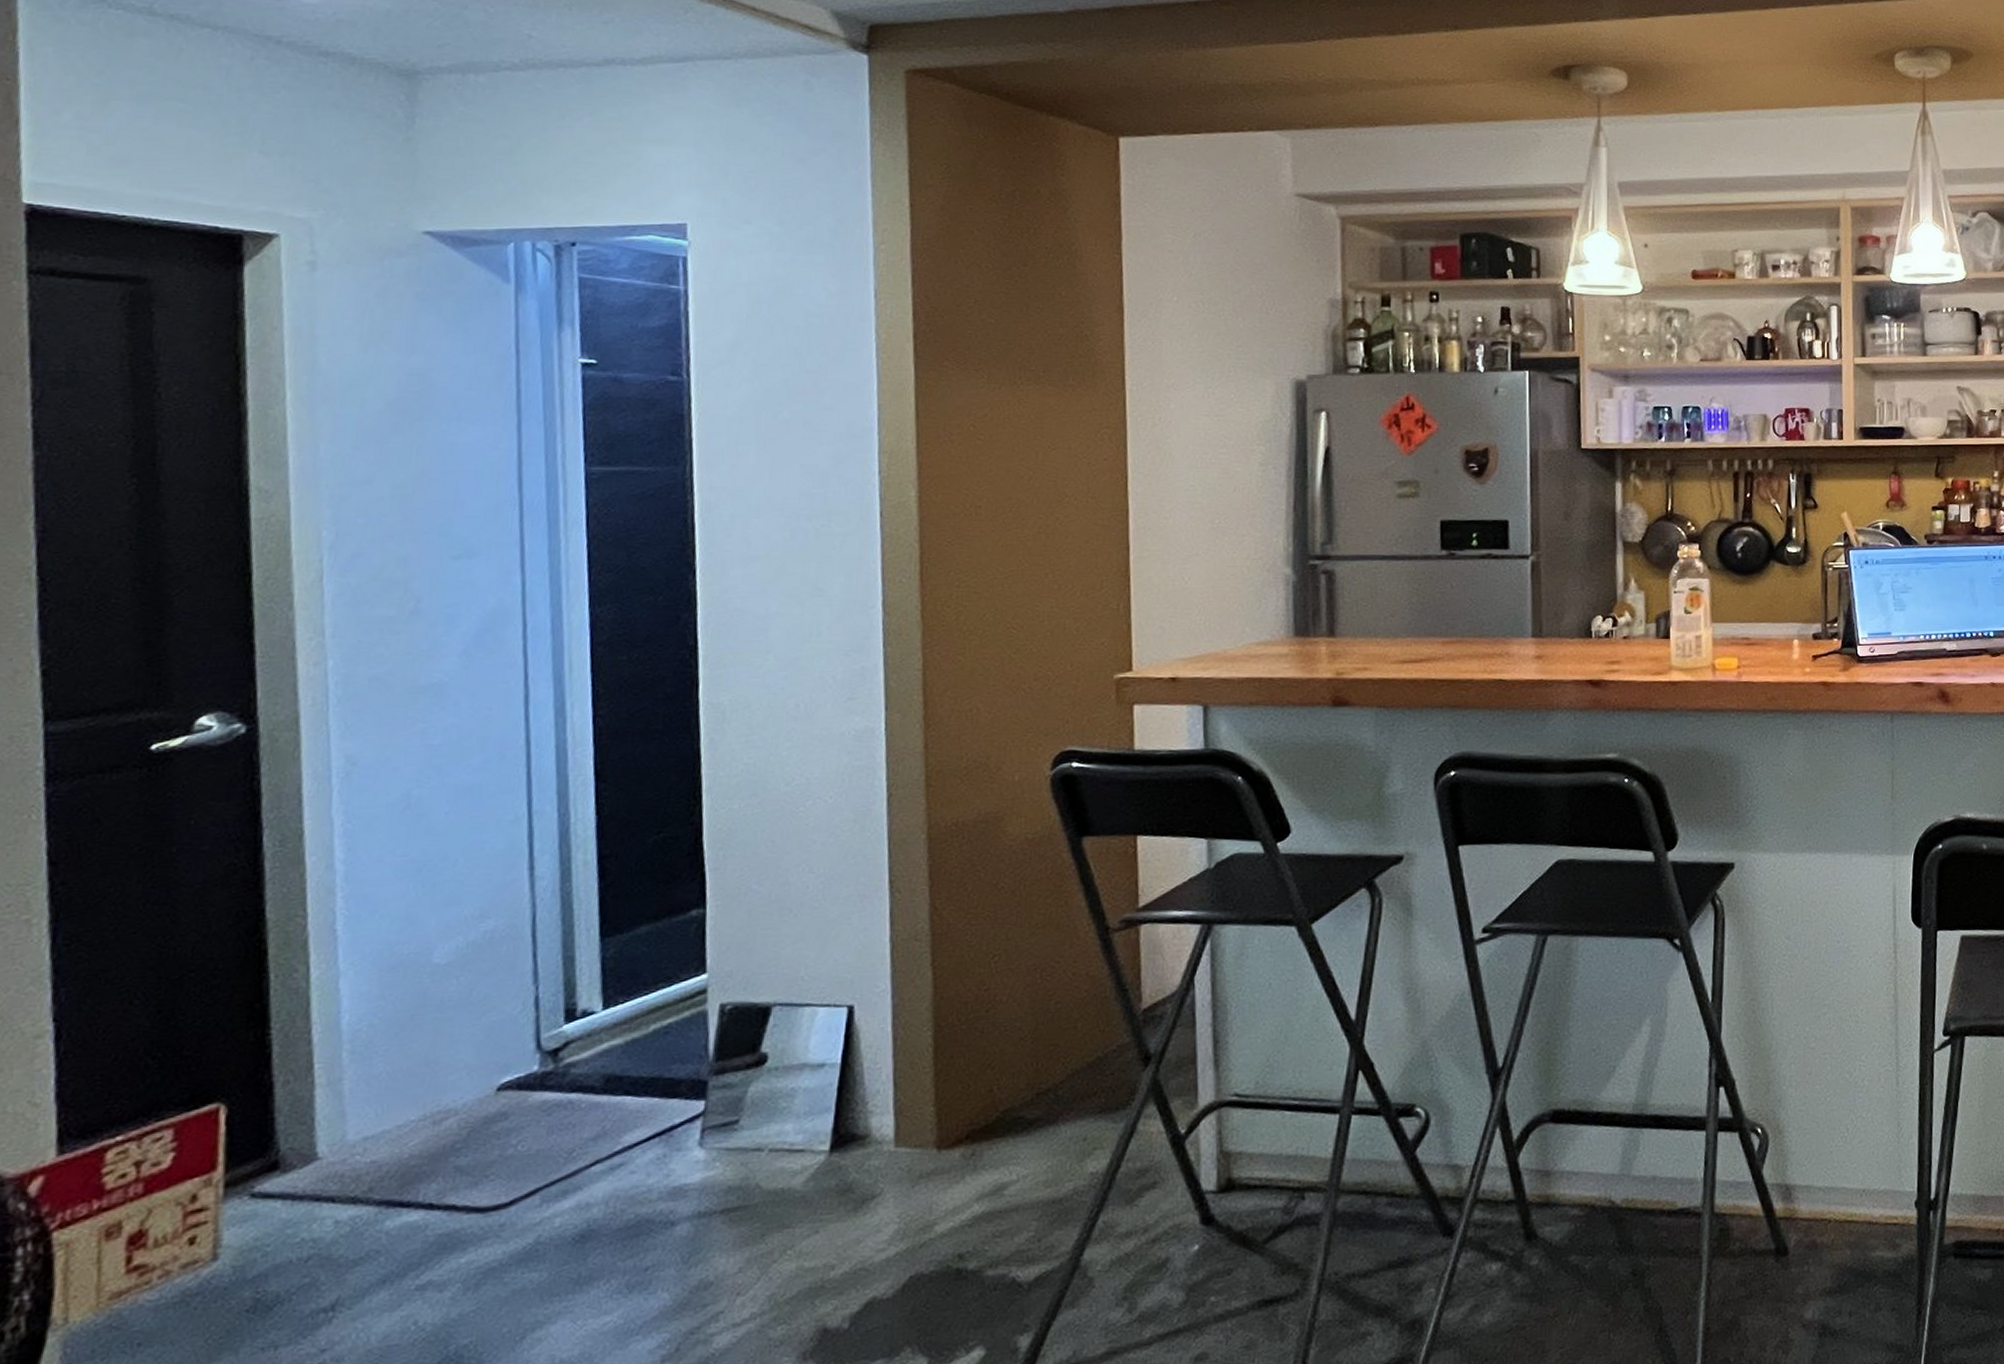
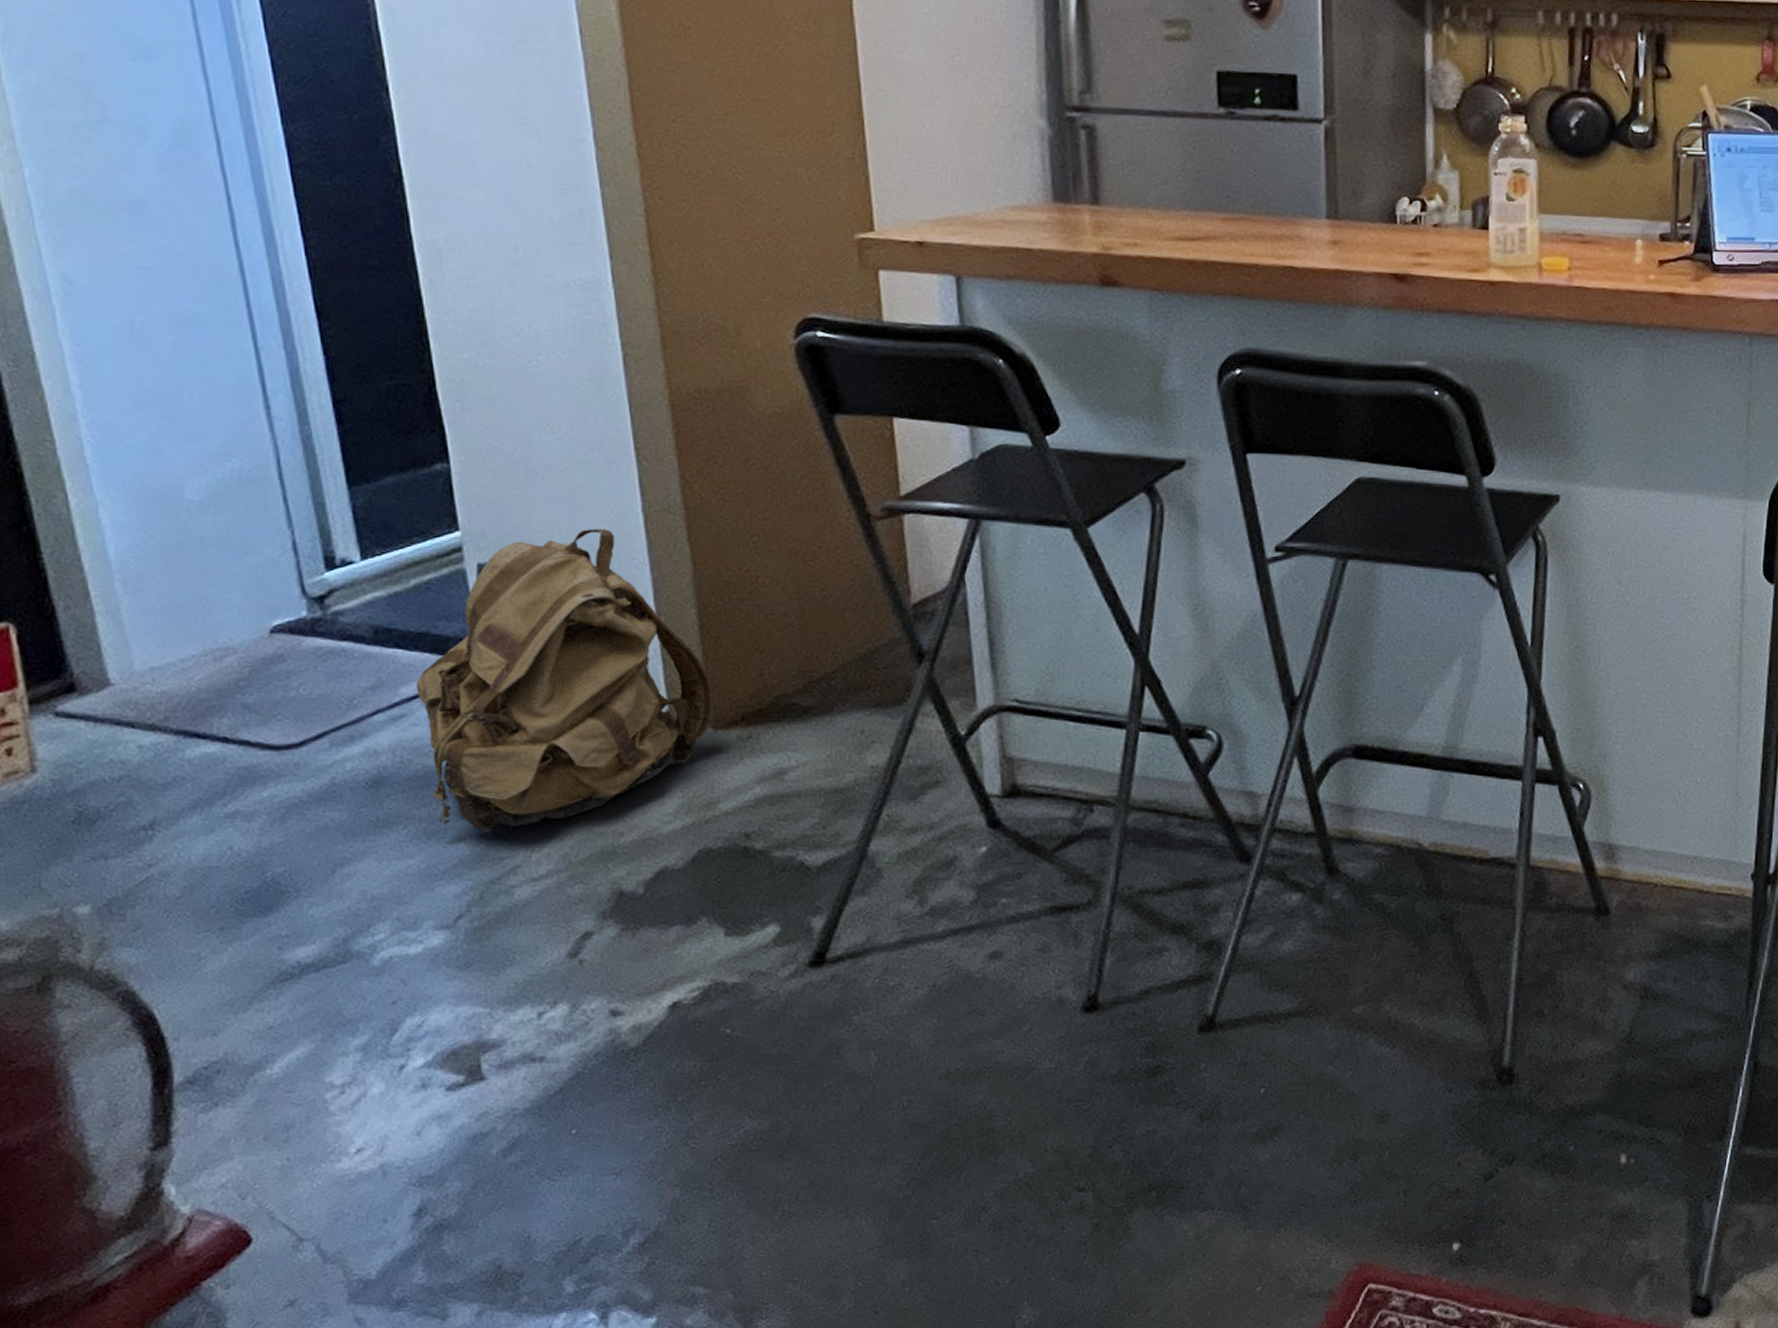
backpack: none [640,960,940,1280] -> present [415,528,713,834]

